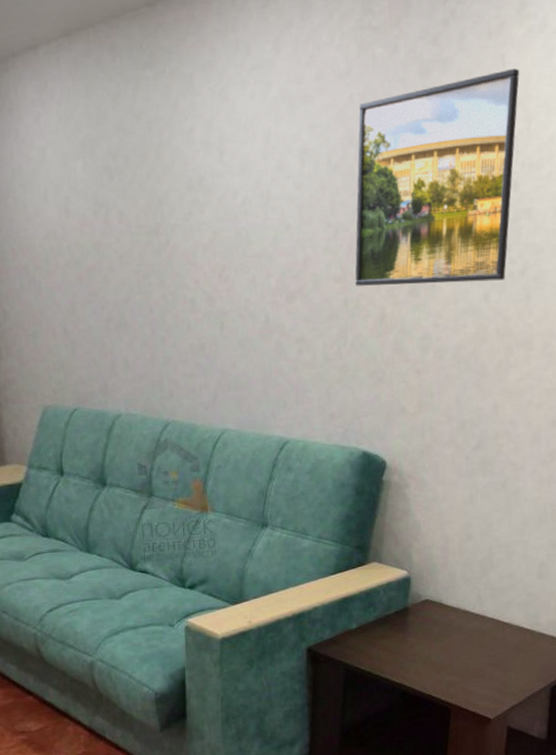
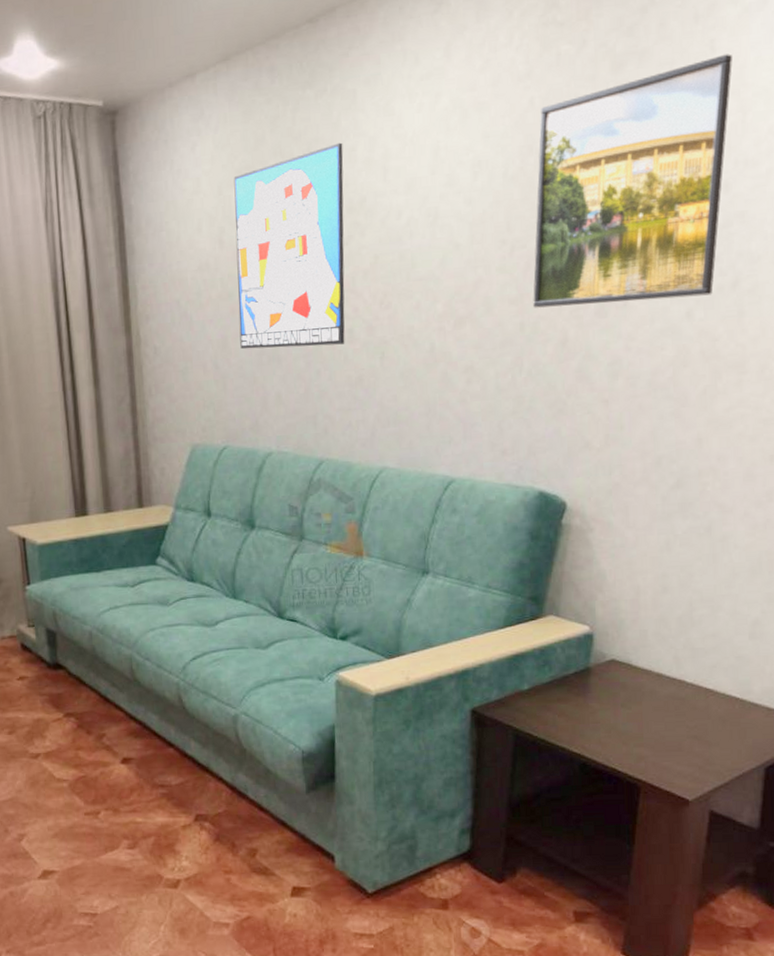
wall art: none [78,123,188,316] -> present [234,142,345,350]

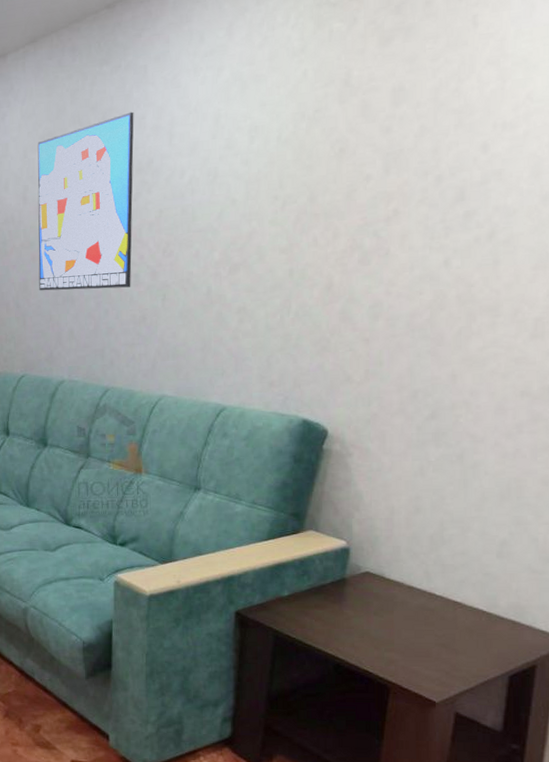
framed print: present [533,54,732,308] -> none [302,28,493,256]

